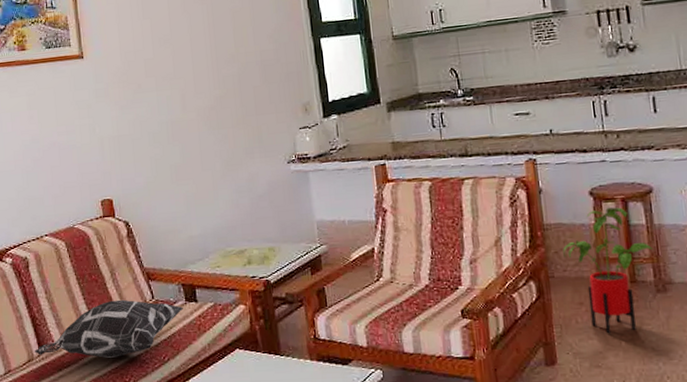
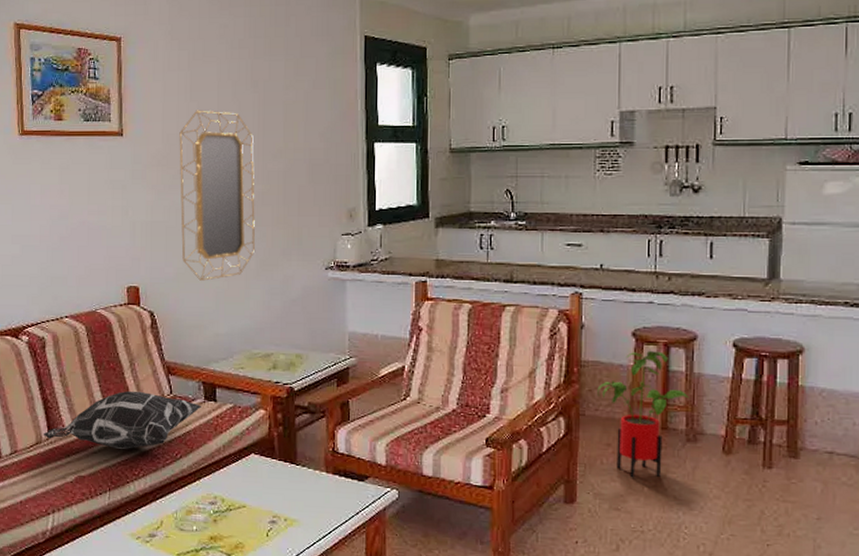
home mirror: none [136,25,220,187] -> present [179,110,256,281]

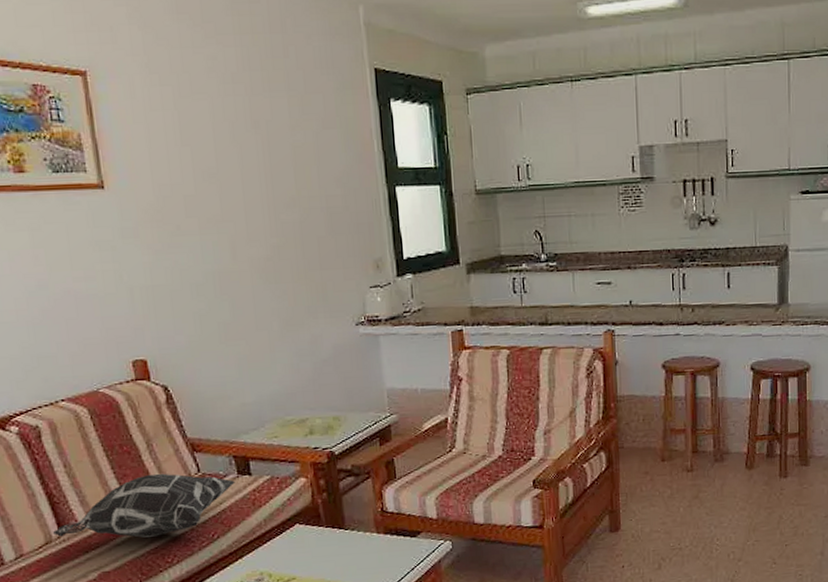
home mirror: present [179,110,256,281] -> none [173,155,277,348]
house plant: present [597,351,690,478] -> none [633,380,716,501]

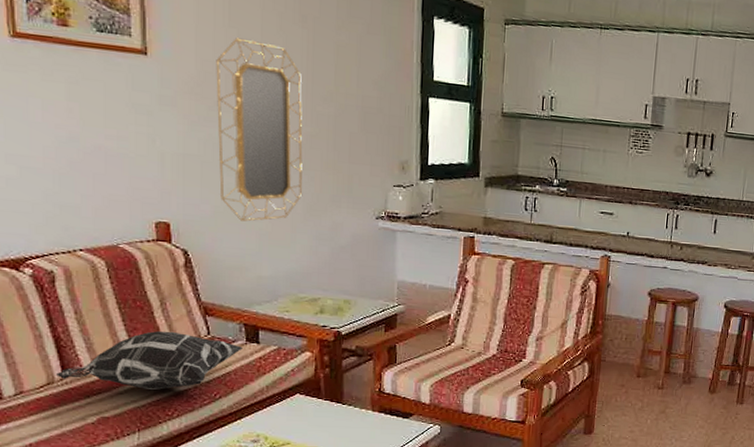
home mirror: none [173,155,277,348] -> present [216,37,303,222]

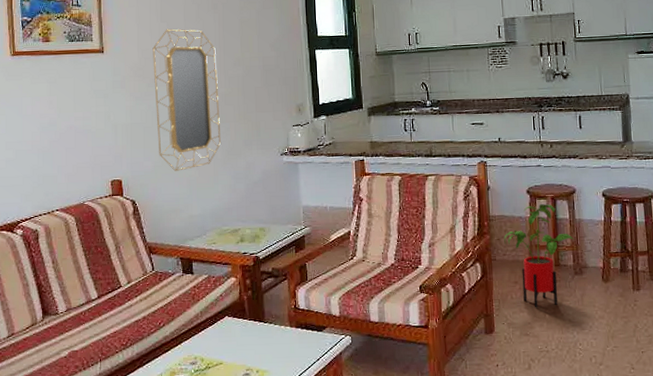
decorative pillow: present [57,330,243,390] -> none [39,270,180,323]
house plant: none [616,308,689,413] -> present [504,204,575,308]

